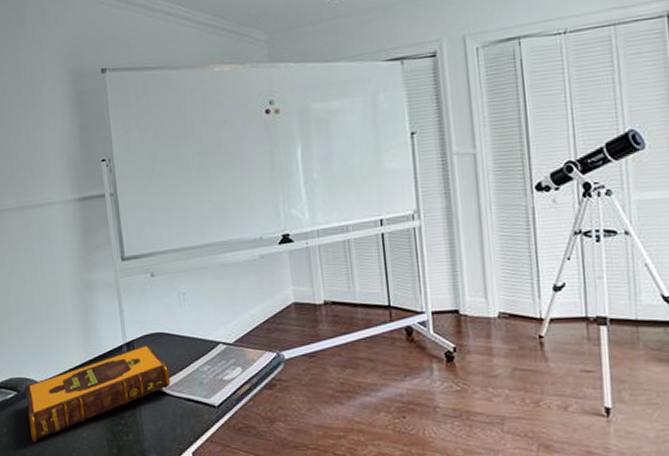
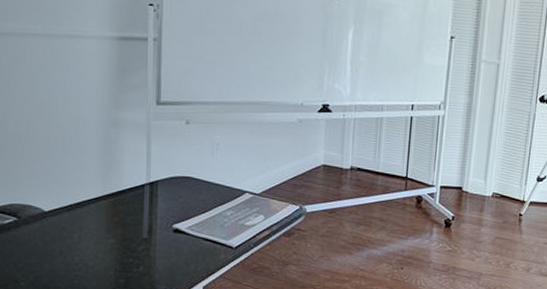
hardback book: present [24,344,171,441] -> none [27,186,192,267]

